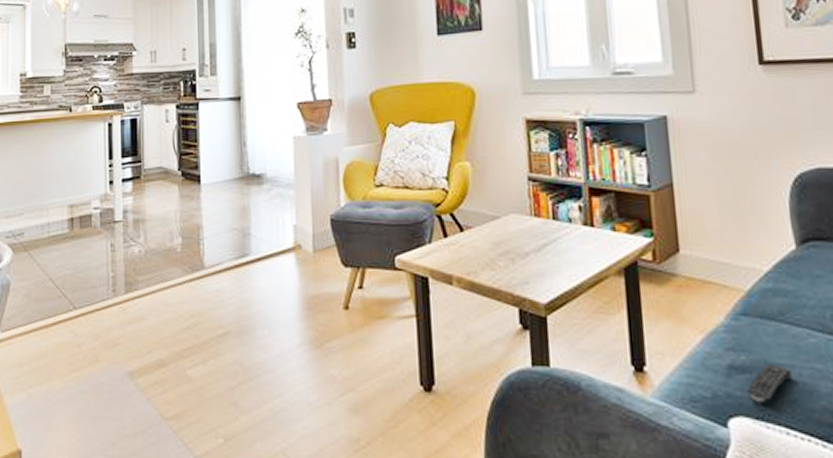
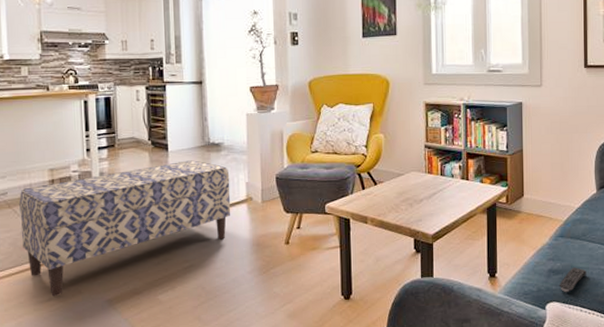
bench: none [36,196,275,364] -> present [19,160,231,297]

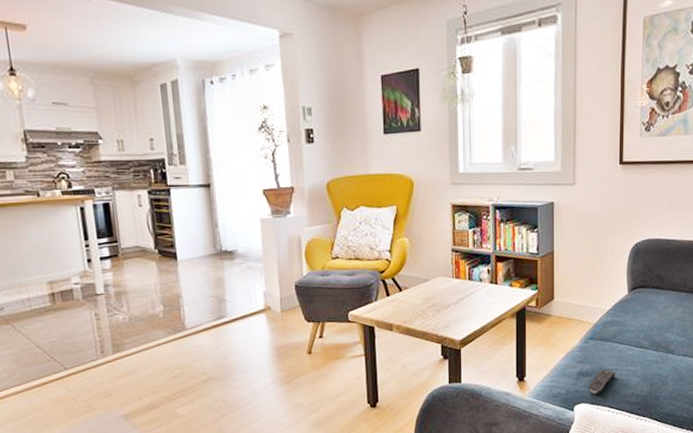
bench: present [19,160,231,297] -> none [17,269,249,414]

